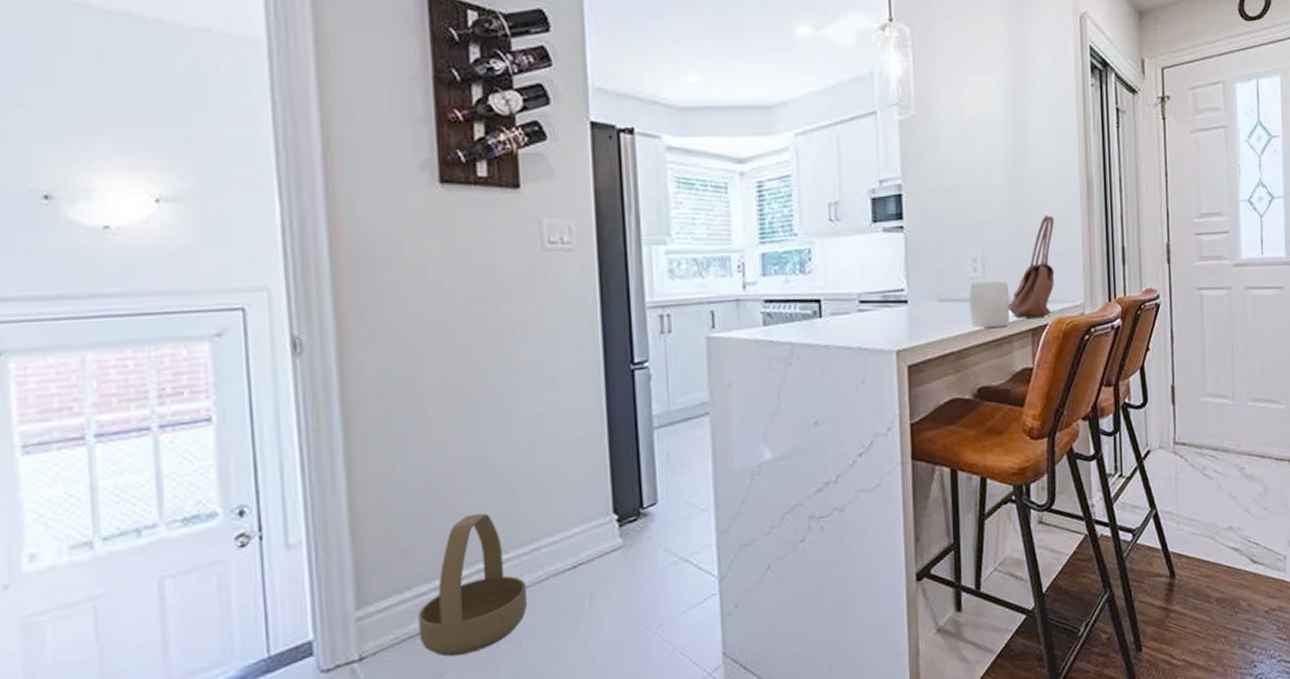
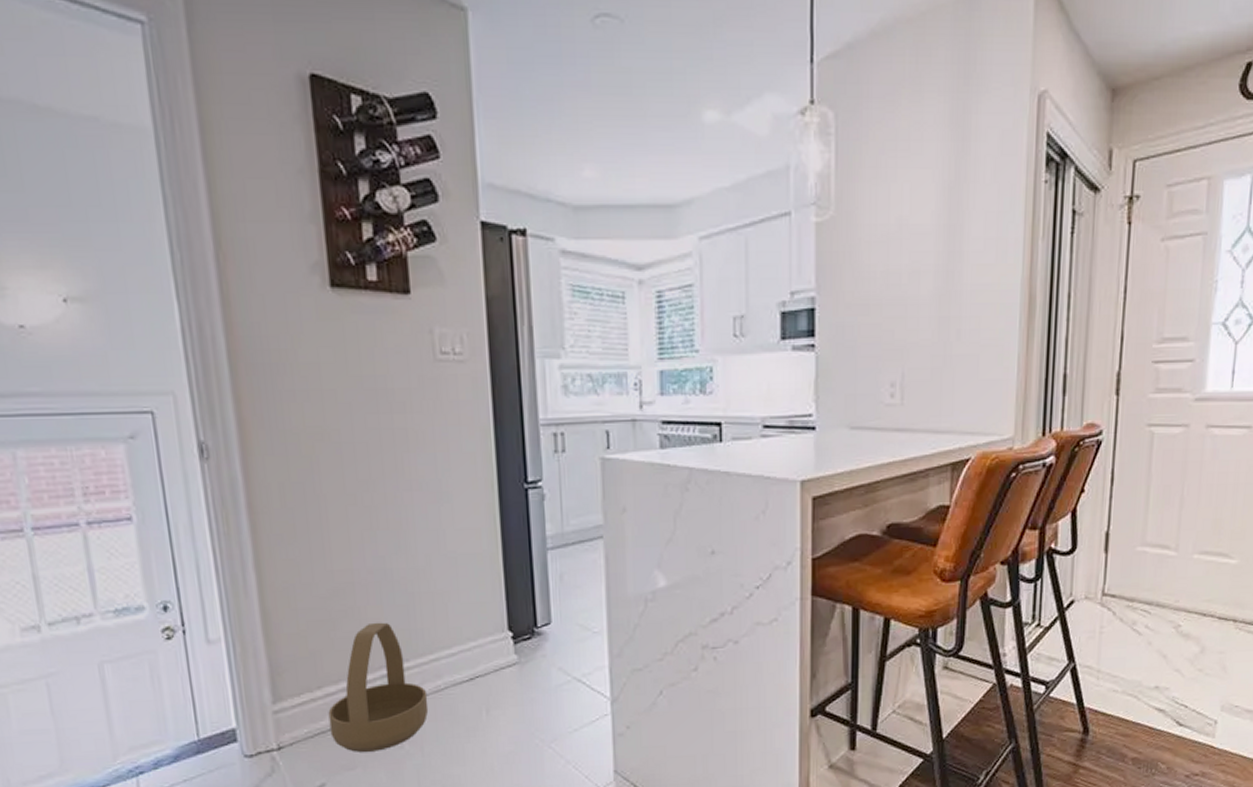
mug: present [969,280,1010,328] -> none [883,408,929,460]
handbag: present [1009,216,1055,319] -> none [927,336,988,452]

